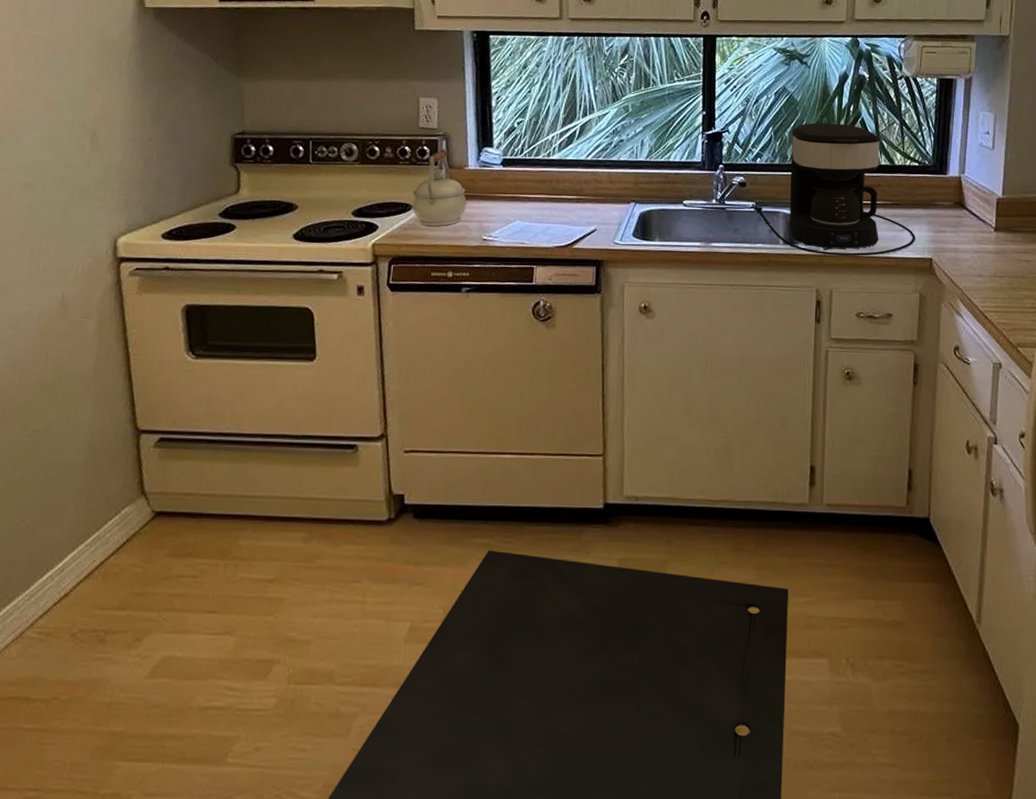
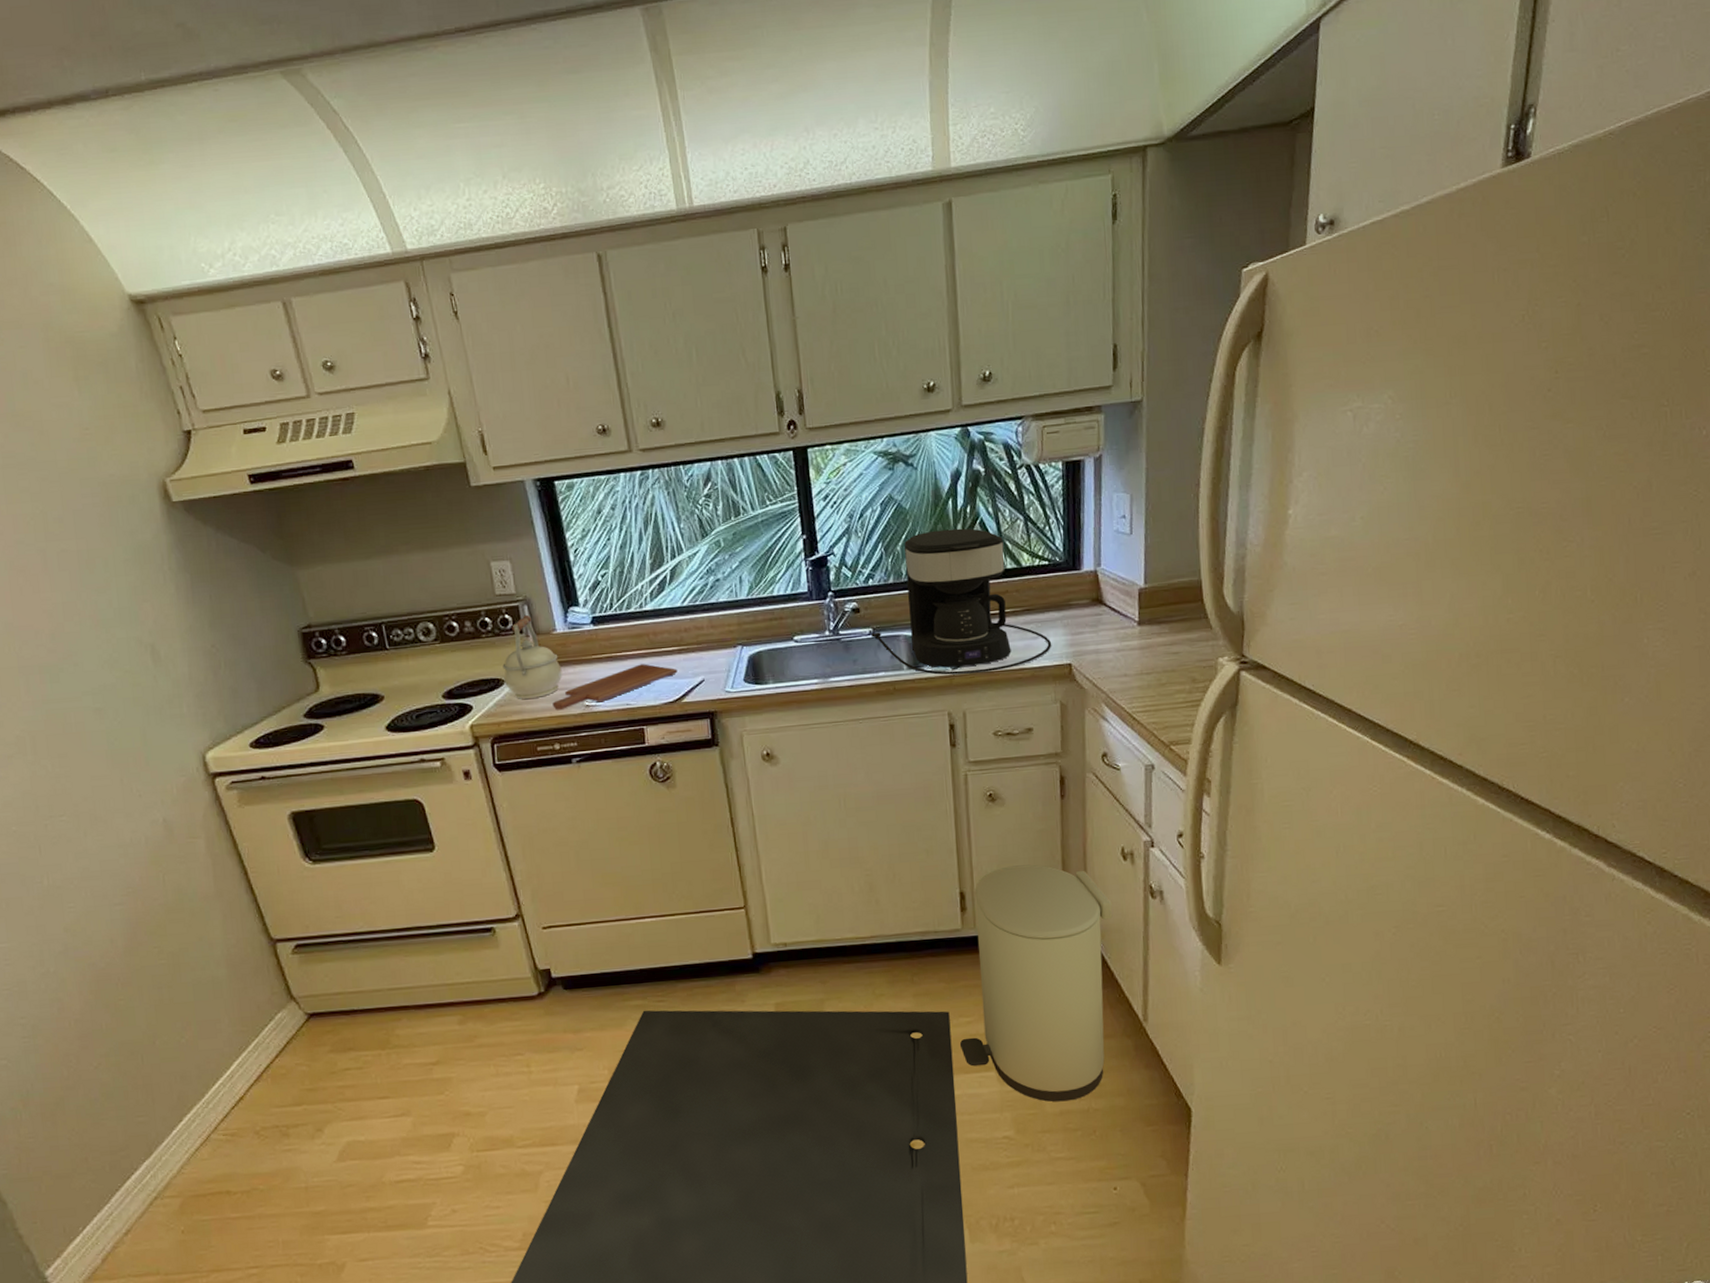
cutting board: none [452,207,573,240] -> present [552,664,678,710]
pedal bin: none [796,446,954,701] -> present [960,864,1113,1102]

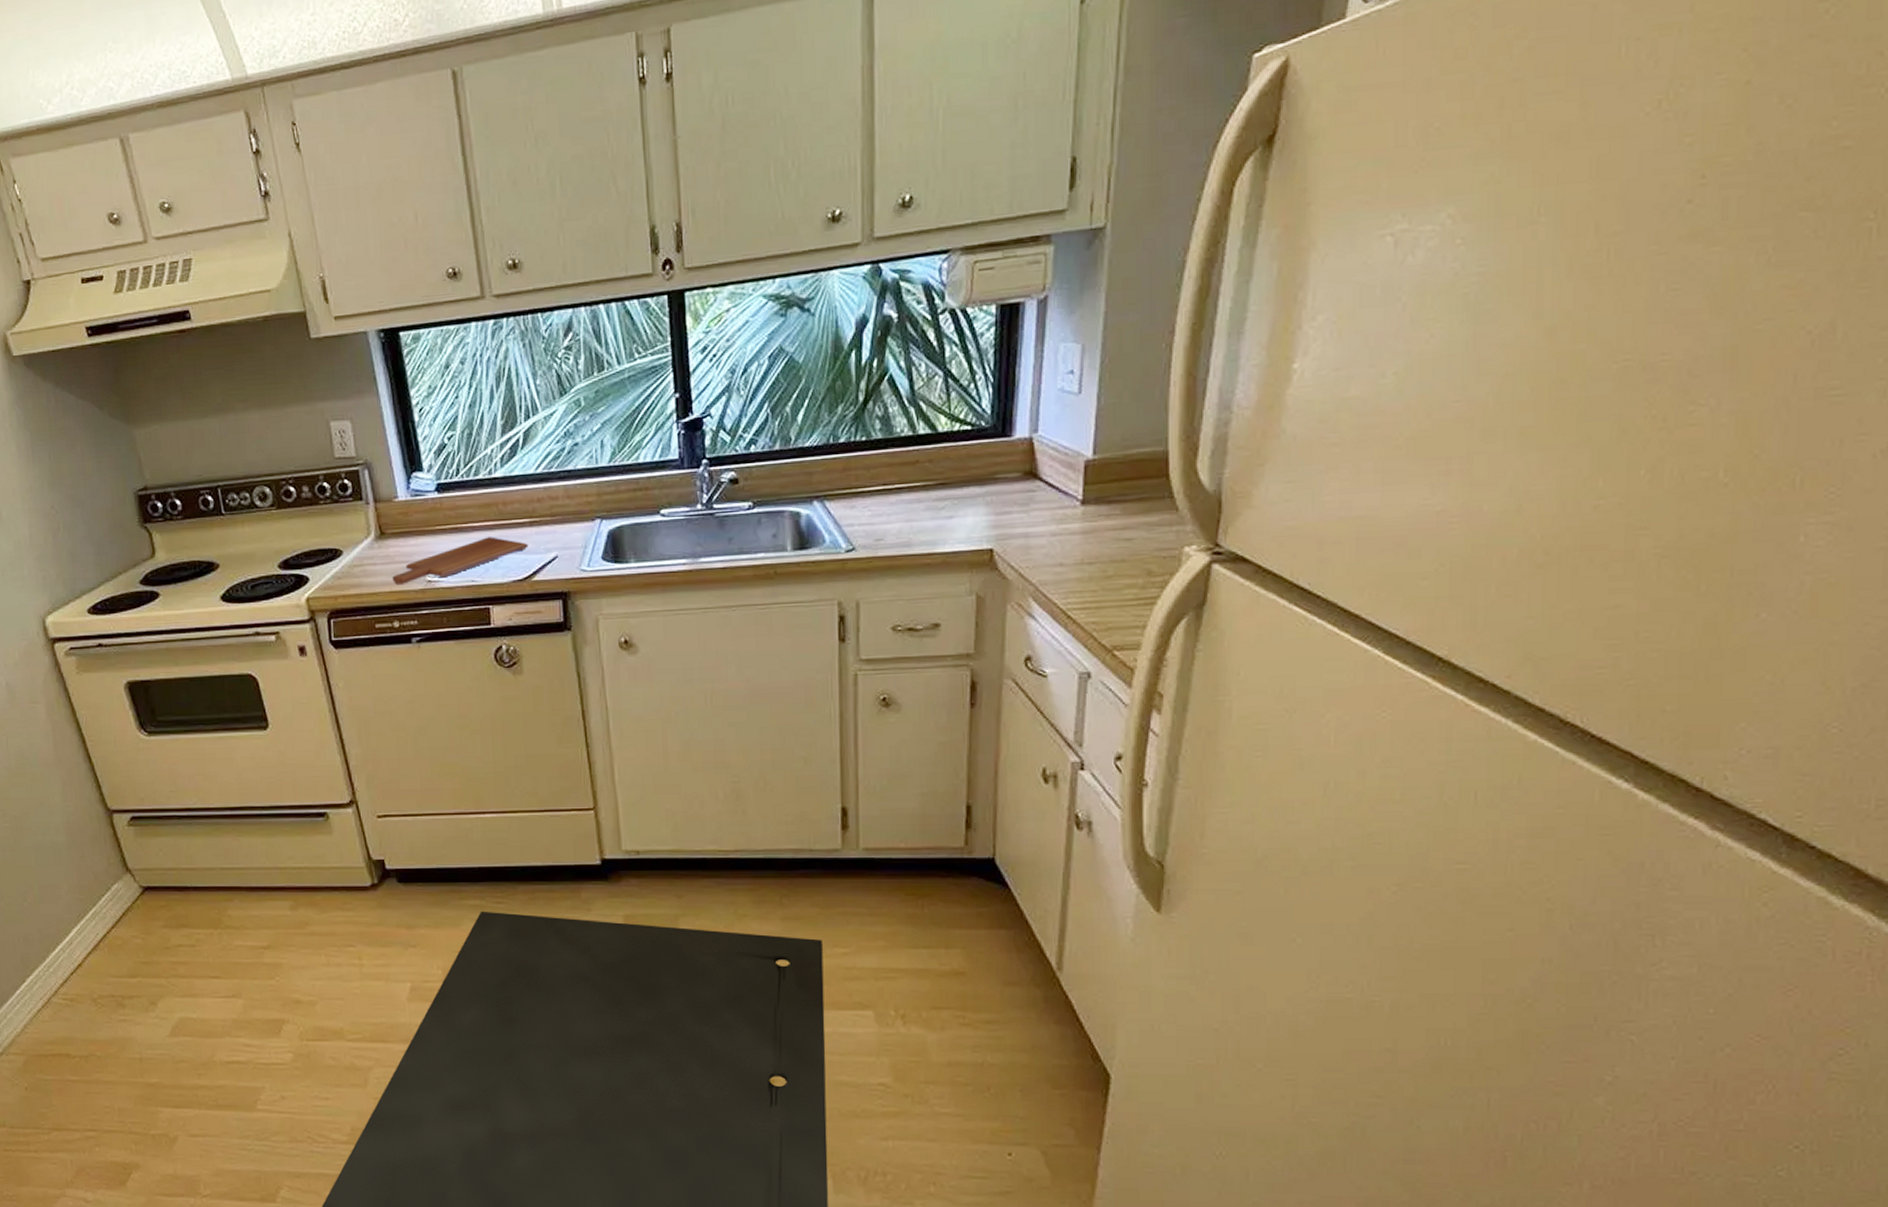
kettle: present [502,615,563,700] -> none [341,481,404,573]
coffee maker: present [871,528,1052,675] -> none [751,385,970,559]
pedal bin: present [960,864,1113,1102] -> none [834,781,1027,1052]

